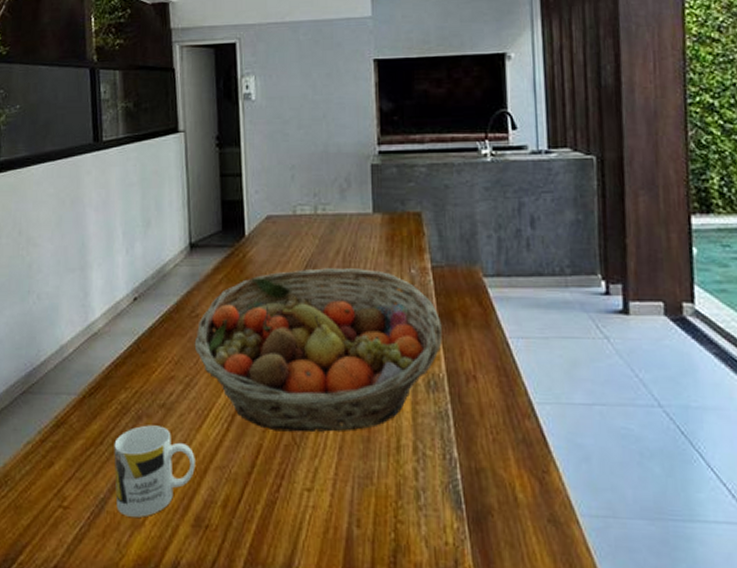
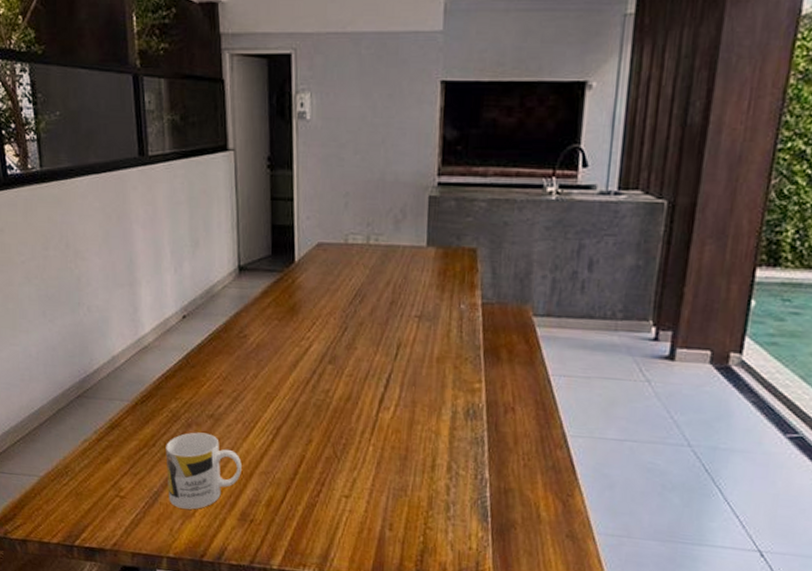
fruit basket: present [194,268,442,432] -> none [242,298,486,450]

